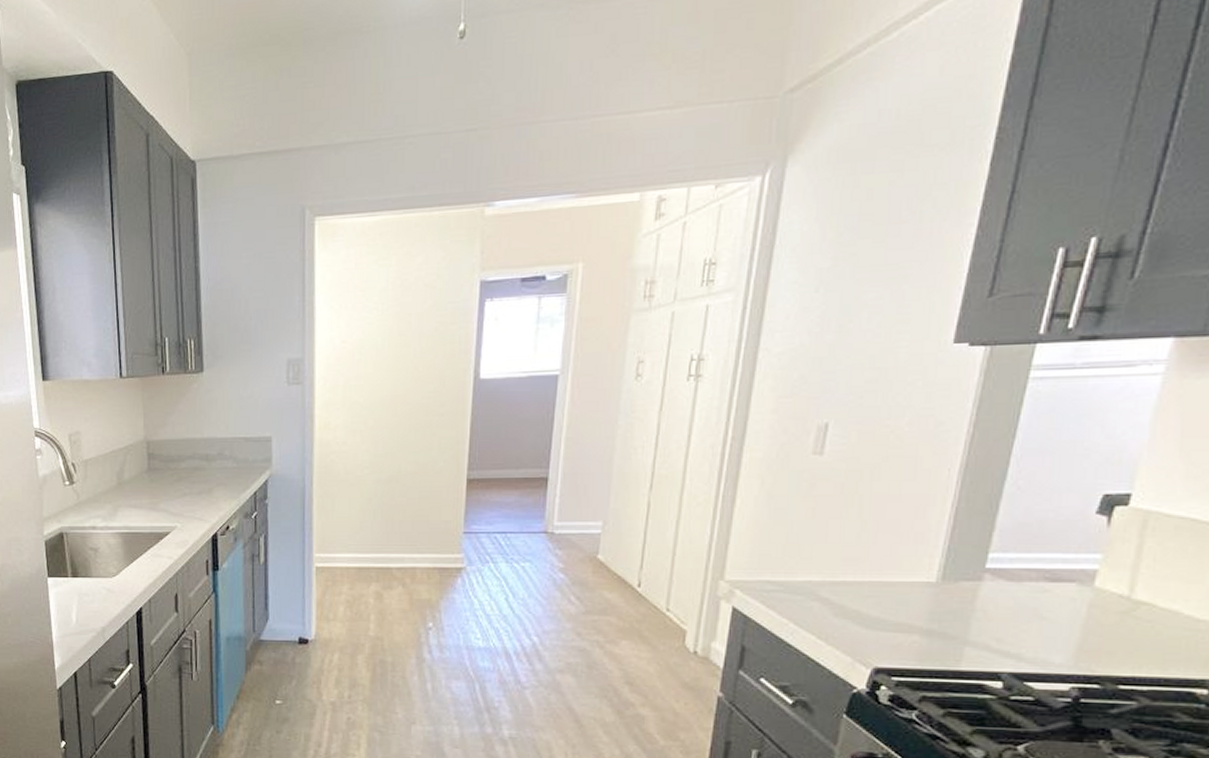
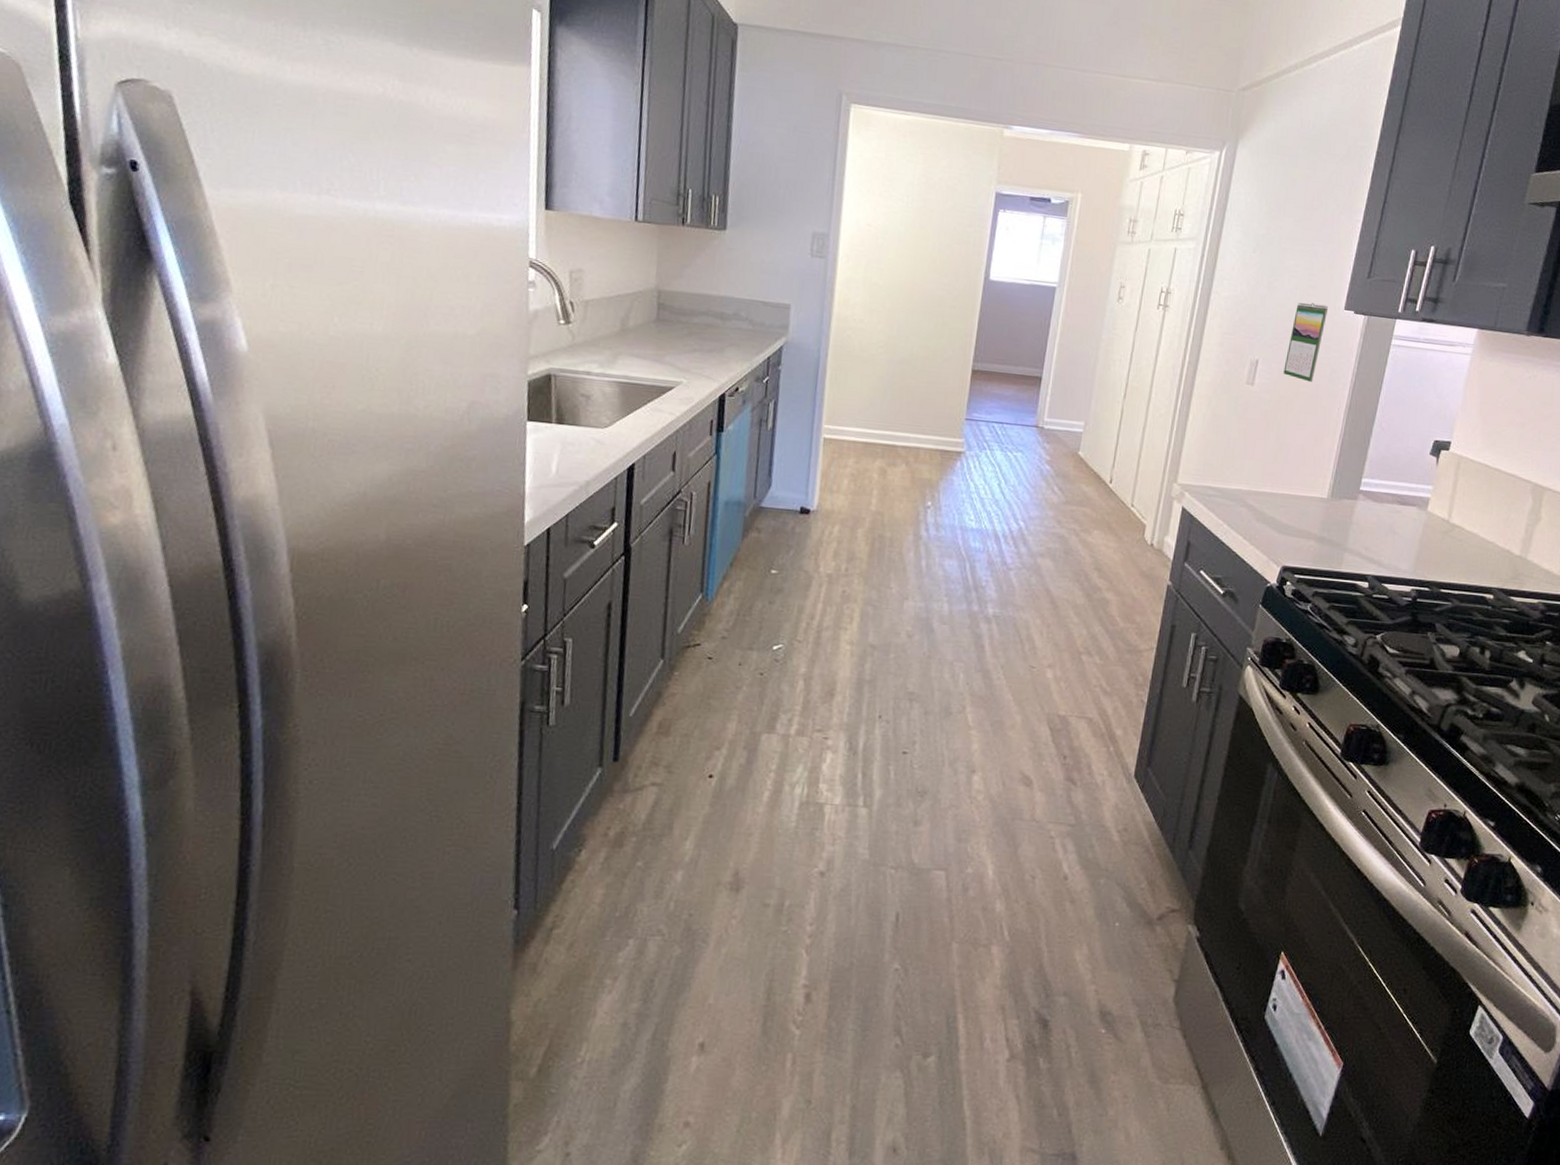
calendar: none [865,341,930,442] -> present [1283,302,1329,383]

